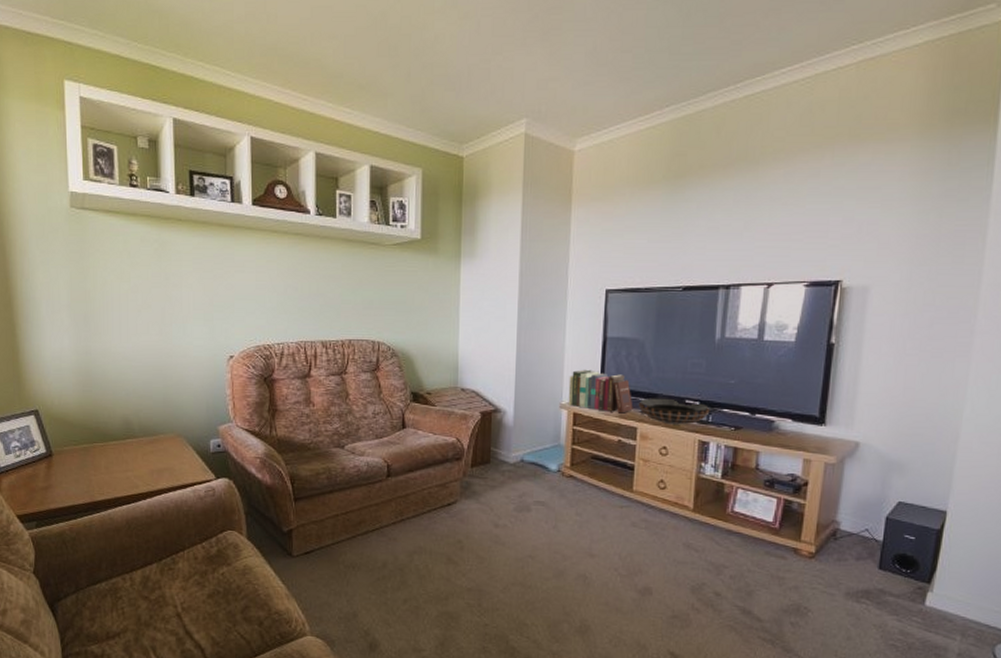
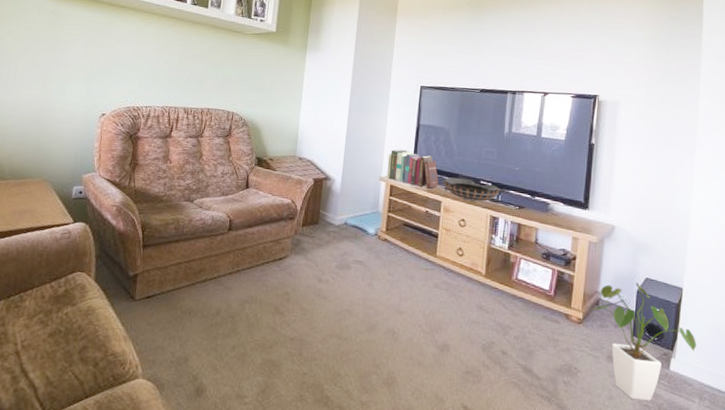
house plant: none [827,508,961,640] -> present [592,283,696,401]

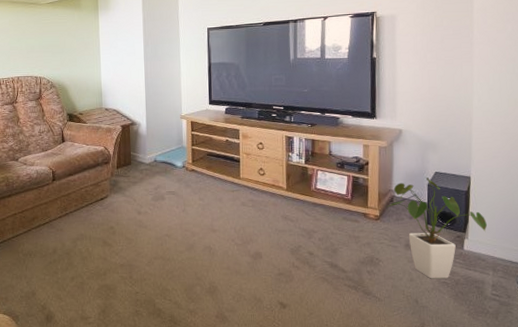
books: present [386,149,439,189] -> none [185,88,235,120]
decorative bowl: present [443,177,500,202] -> none [238,106,292,126]

